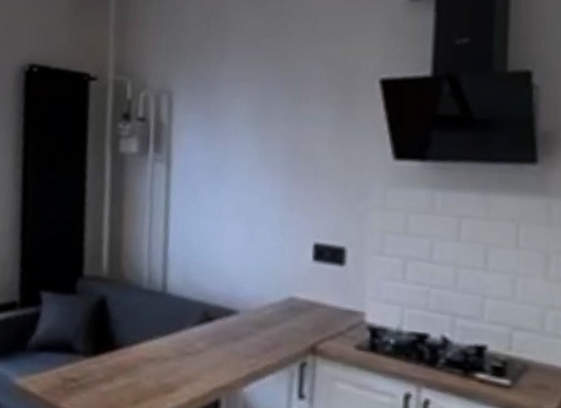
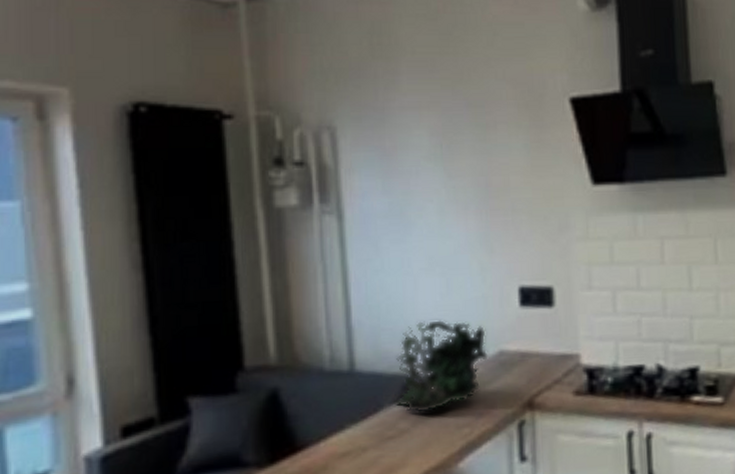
plant: none [194,260,280,339] -> present [393,320,488,414]

